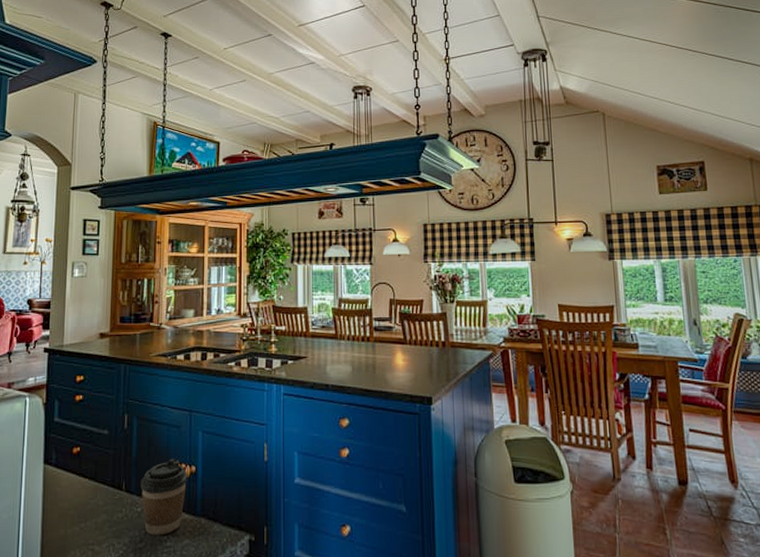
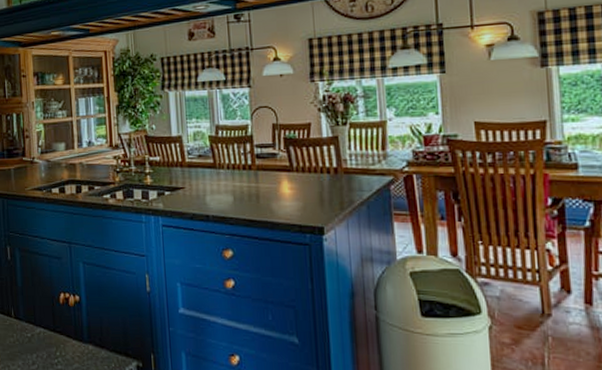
coffee cup: present [140,458,188,535] -> none [28,288,73,359]

